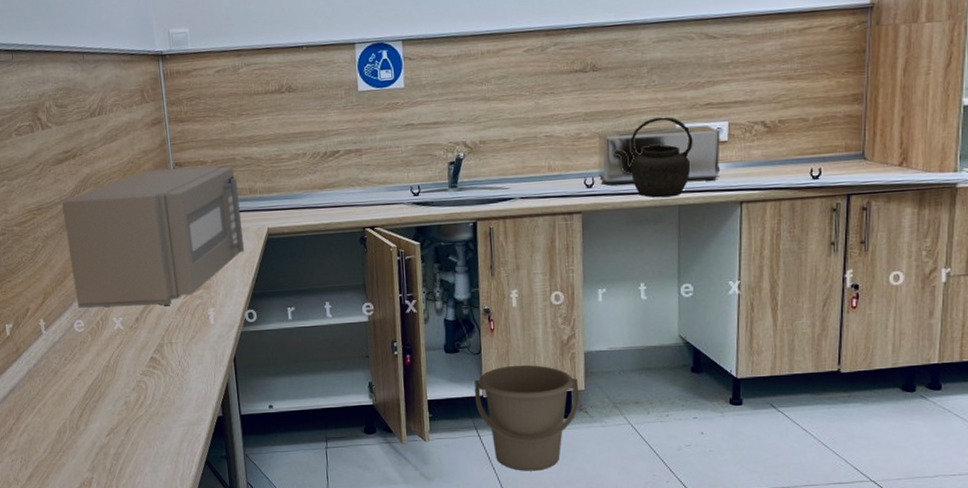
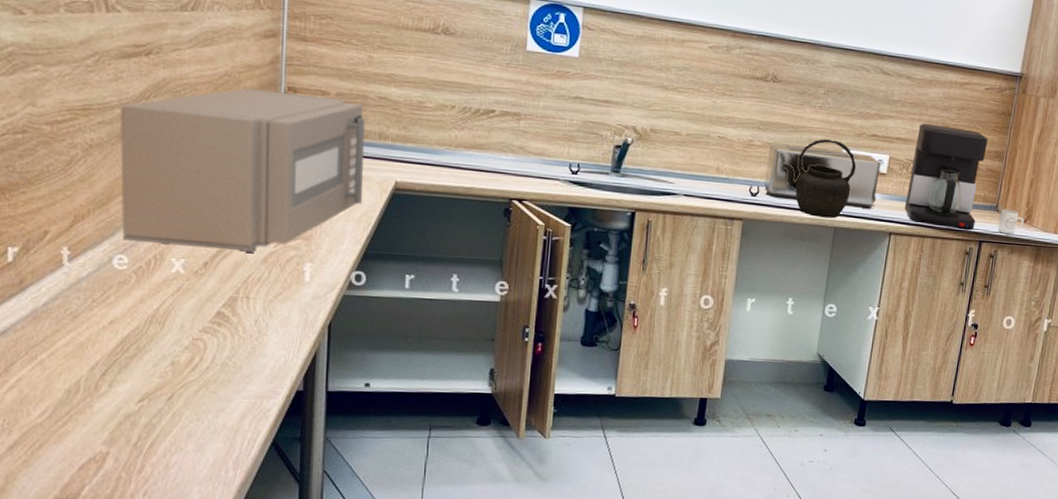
bucket: present [474,364,580,471] -> none [606,365,715,478]
coffee maker: none [753,77,841,187] -> present [904,123,988,231]
mug: none [867,154,900,182] -> present [997,208,1025,235]

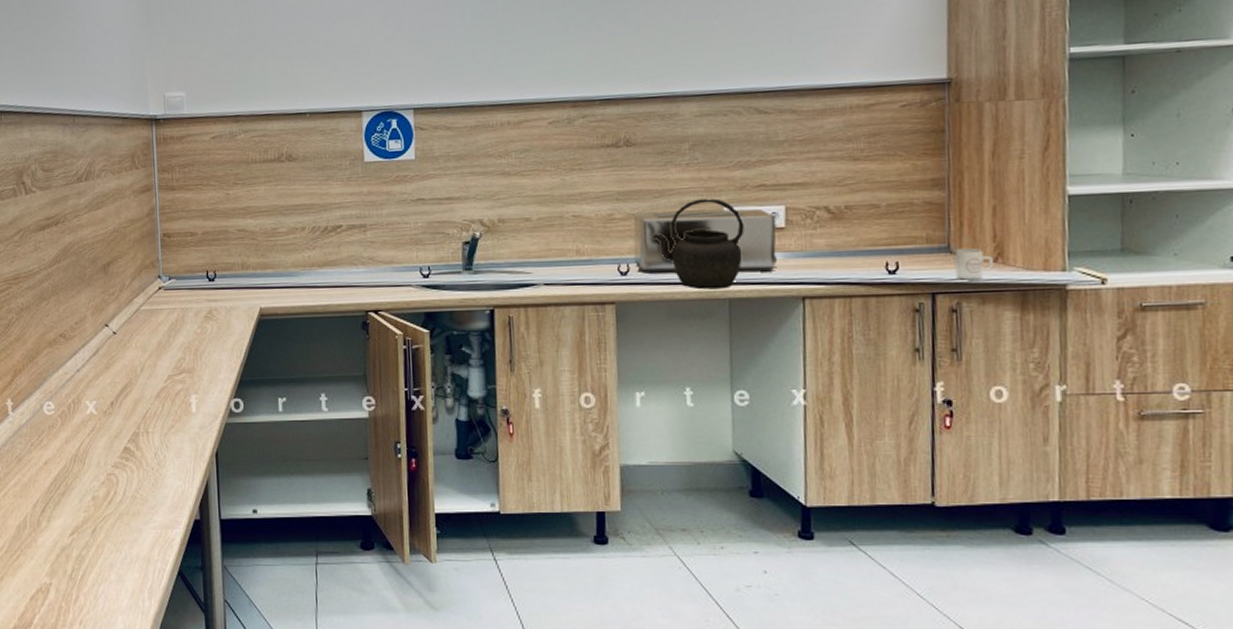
microwave: present [119,88,365,253] -> none [39,237,234,389]
coffee maker: present [904,123,988,231] -> none [816,158,921,283]

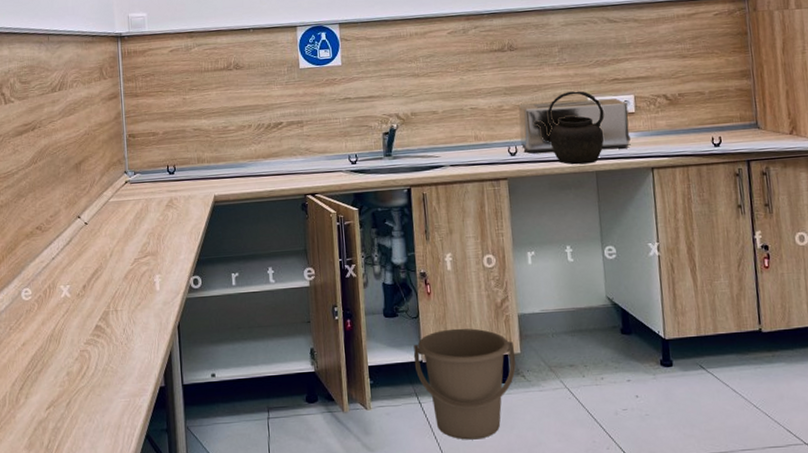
bucket: none [490,477,615,607] -> present [414,328,516,440]
mug: present [954,247,995,280] -> none [761,123,791,149]

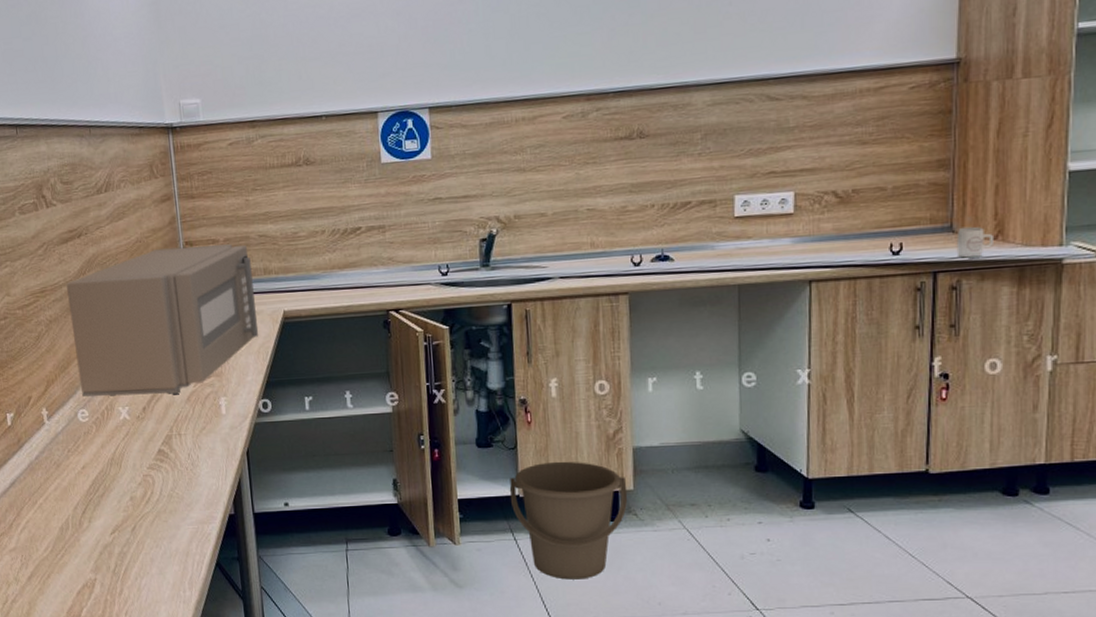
microwave: none [18,136,192,277] -> present [65,244,259,397]
toaster: present [518,98,630,154] -> none [646,195,785,264]
kettle: present [533,91,605,165] -> none [663,187,754,277]
mug: none [761,123,791,149] -> present [956,226,995,258]

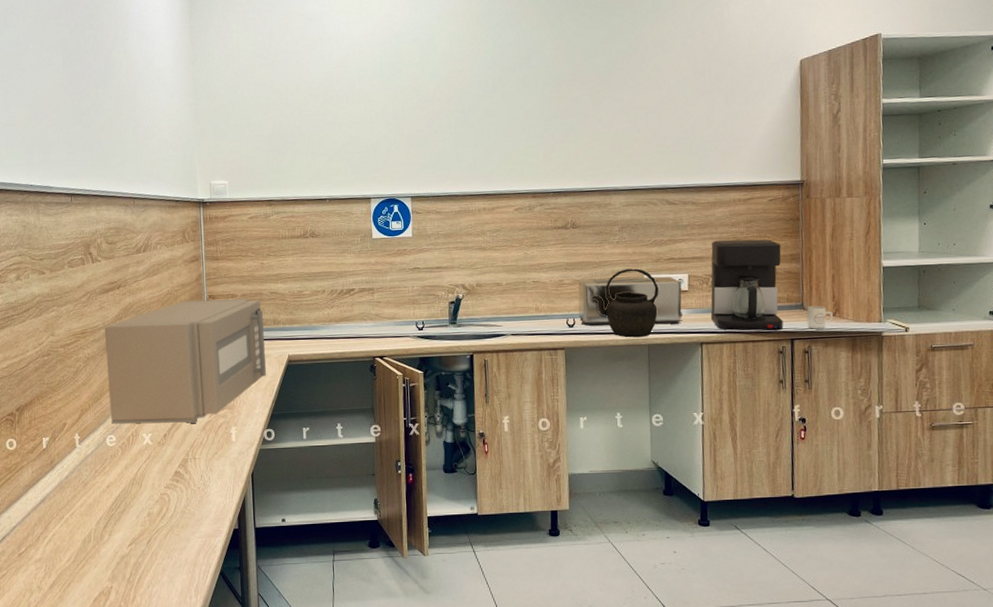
bucket: present [509,461,628,580] -> none [470,485,565,586]
toaster: none [646,195,785,264] -> present [578,276,682,326]
kettle: none [663,187,754,277] -> present [591,268,659,338]
coffee maker: none [823,141,925,264] -> present [710,239,784,332]

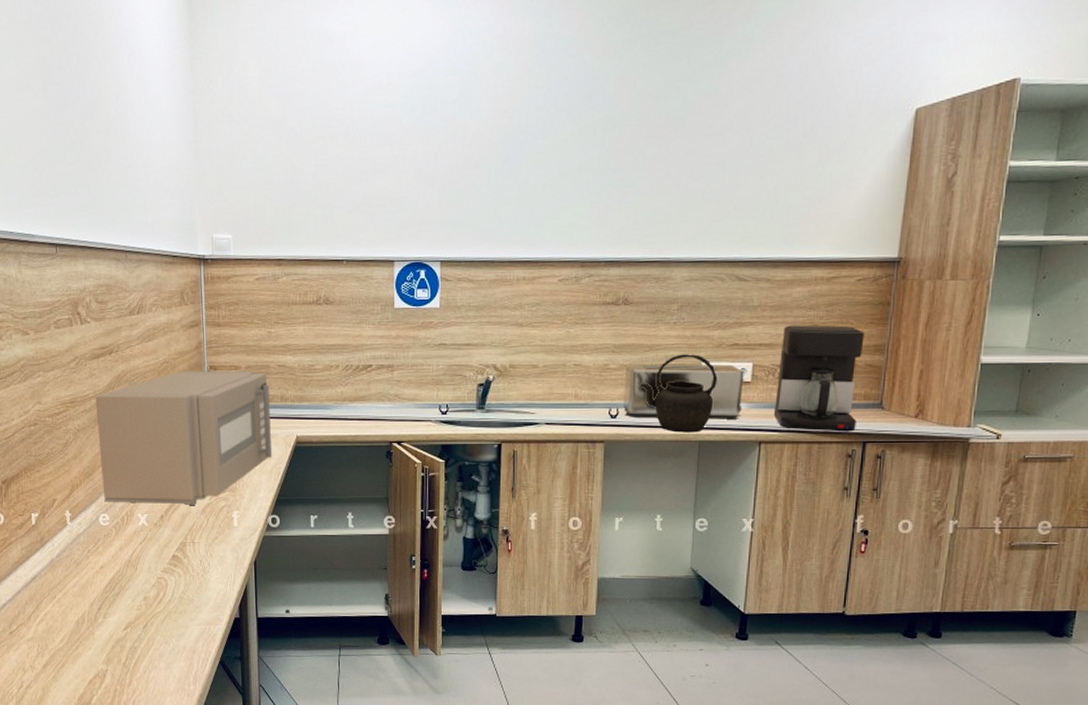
mug: present [806,305,834,329] -> none [883,404,916,432]

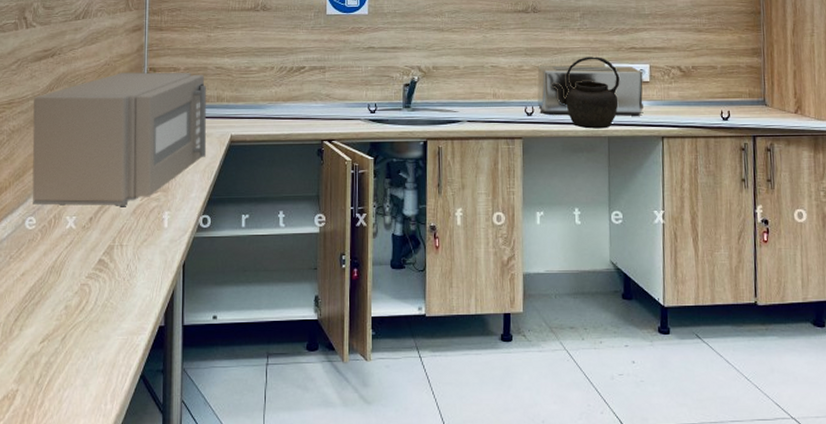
coffee maker: present [773,325,865,432] -> none [672,31,746,127]

